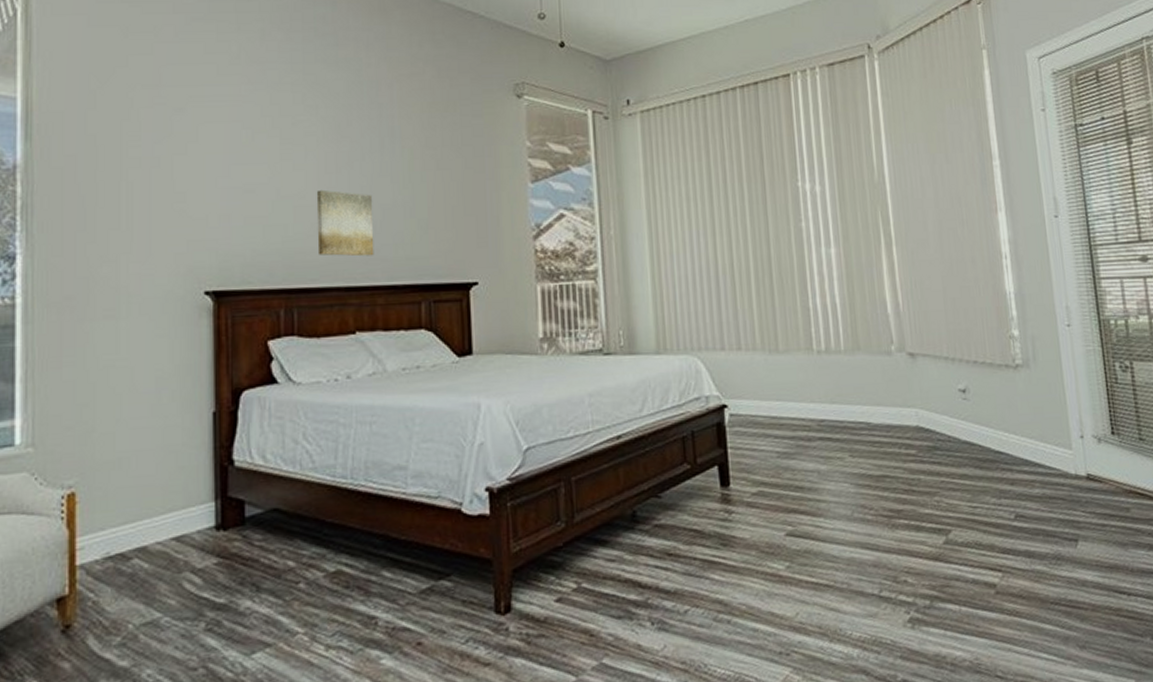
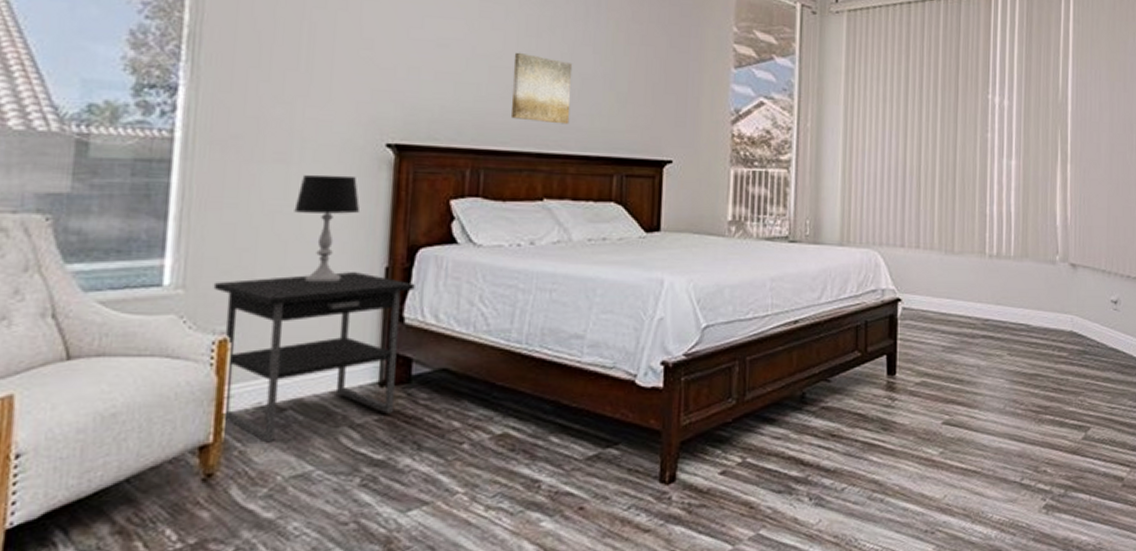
nightstand: none [59,419,242,592] -> present [213,272,415,443]
table lamp: none [126,325,184,433] -> present [294,174,360,283]

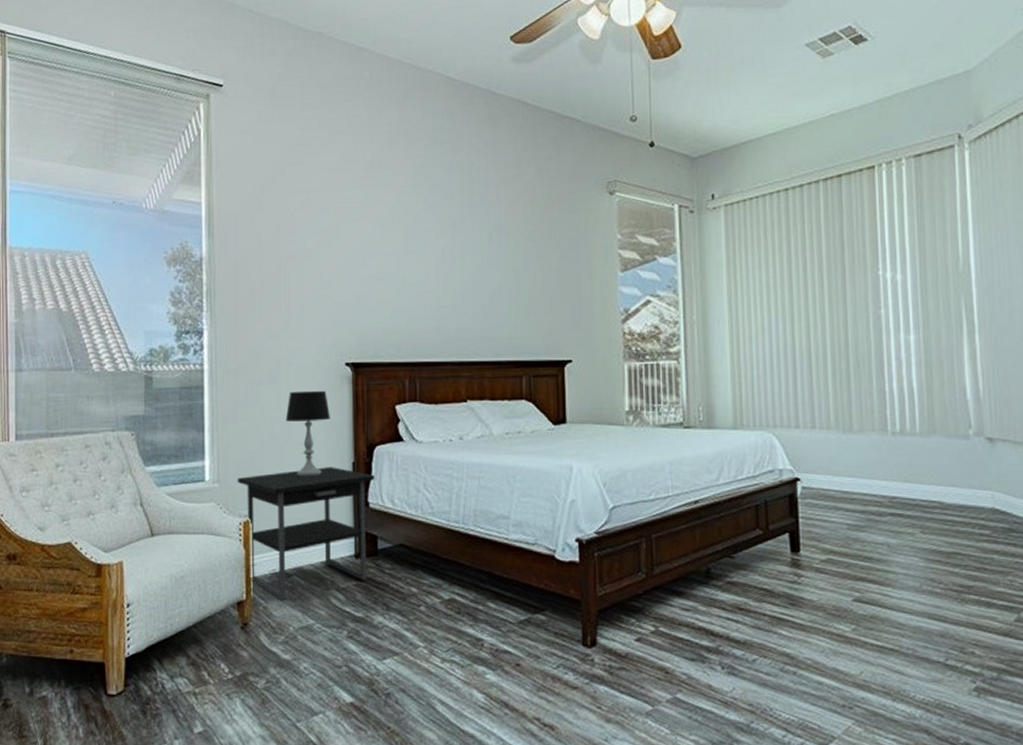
wall art: present [510,52,573,125] -> none [435,278,483,336]

